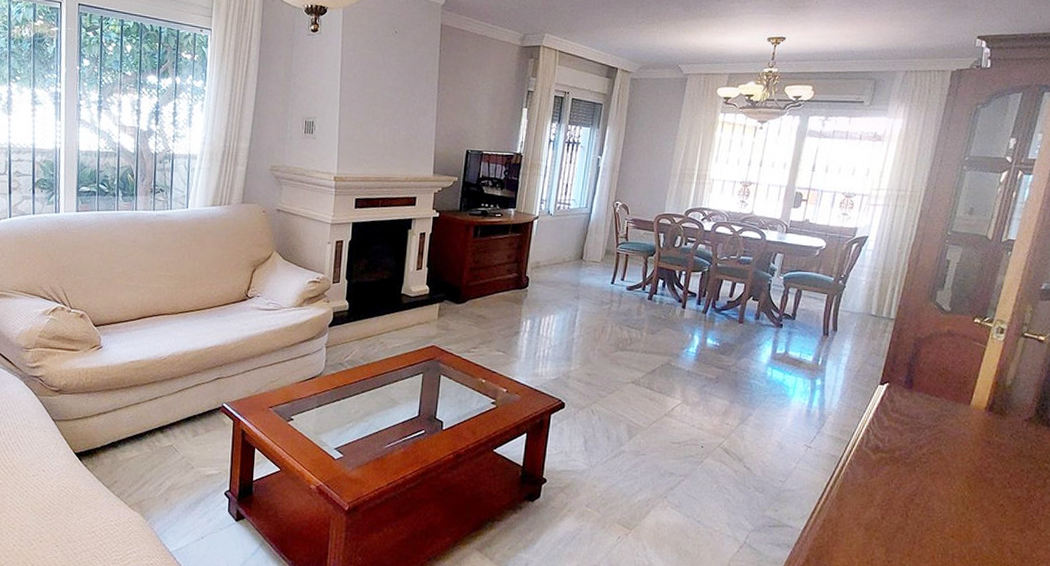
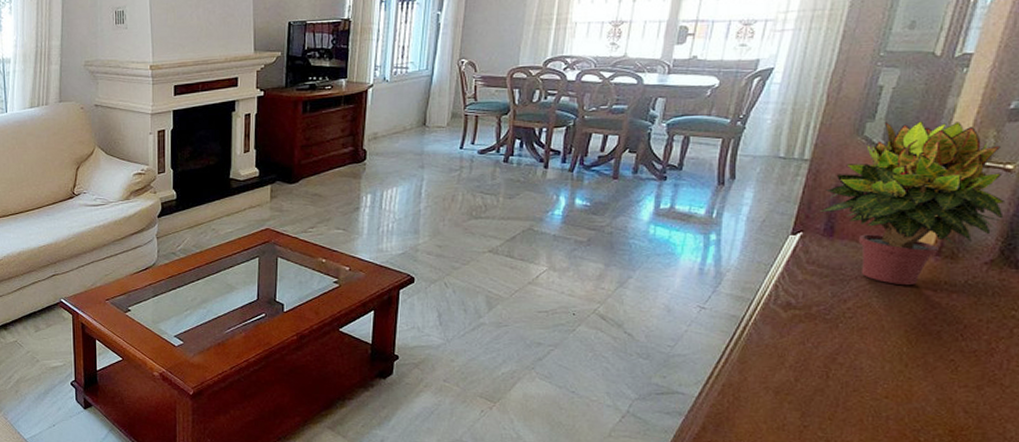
potted plant: none [901,292,1038,437] -> present [819,121,1004,286]

